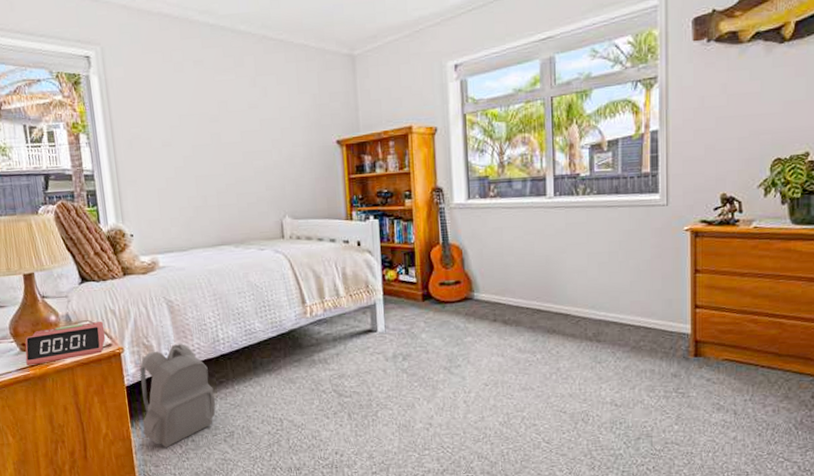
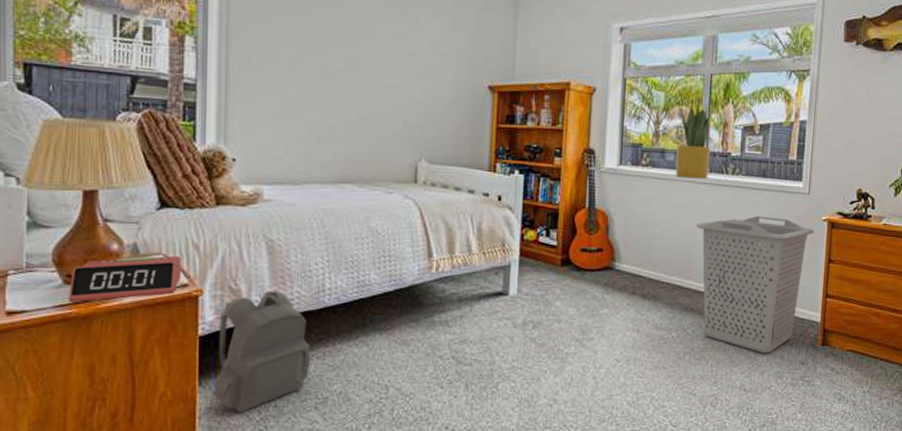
planter: none [520,127,560,205] -> present [675,102,716,179]
laundry basket: none [550,233,677,369] -> present [696,215,815,354]

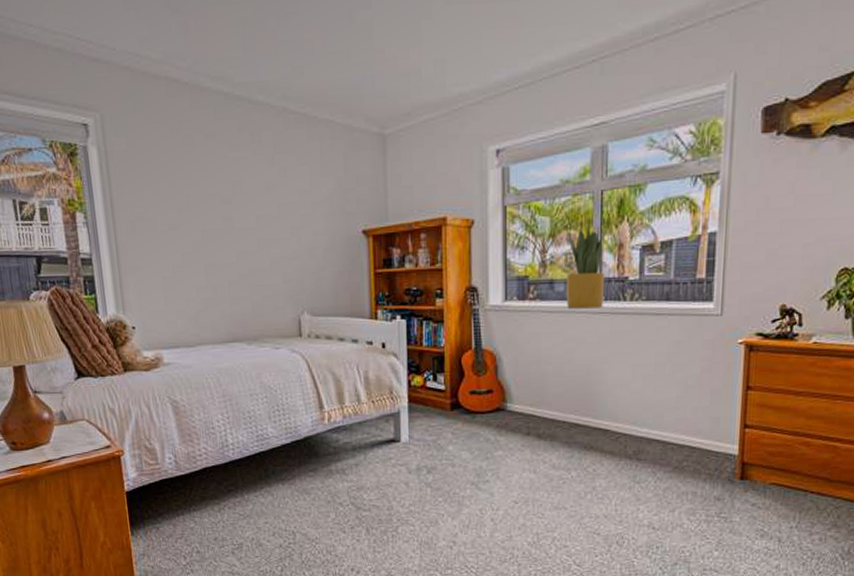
alarm clock: present [69,255,182,303] -> none [15,420,104,467]
backpack: present [213,290,311,412] -> none [141,448,224,558]
laundry basket: present [696,215,815,354] -> none [592,343,730,491]

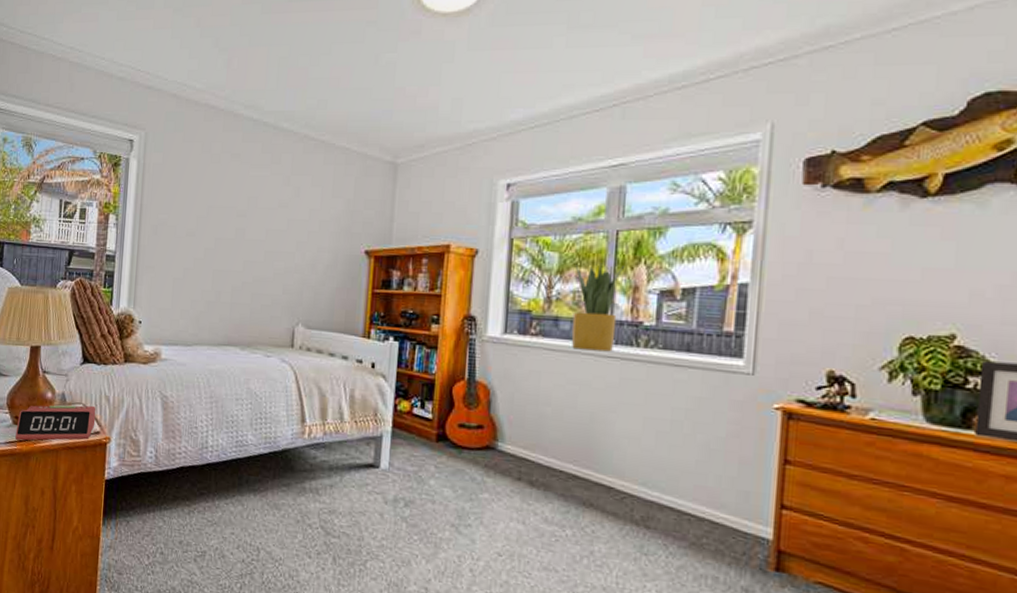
alarm clock: none [15,420,104,467] -> present [15,405,96,441]

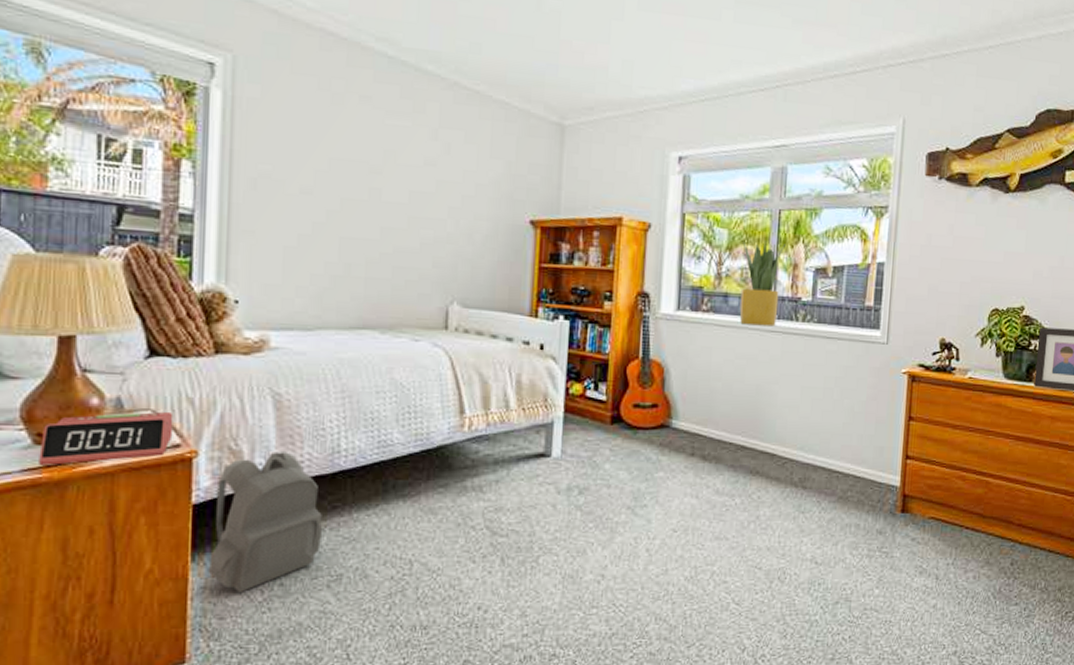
backpack: none [113,443,193,555] -> present [208,452,323,592]

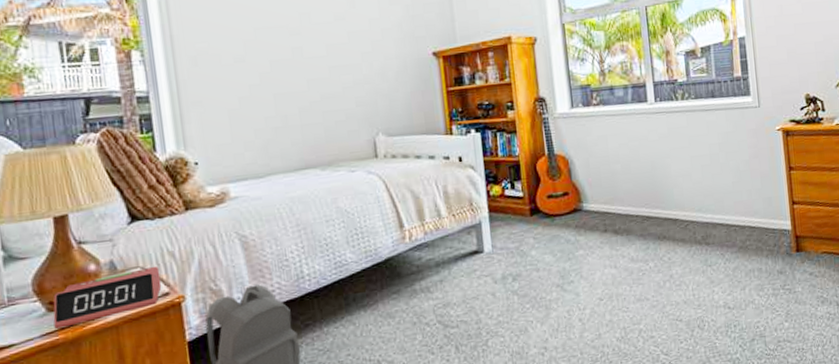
planter: present [739,241,785,327] -> none [618,35,659,112]

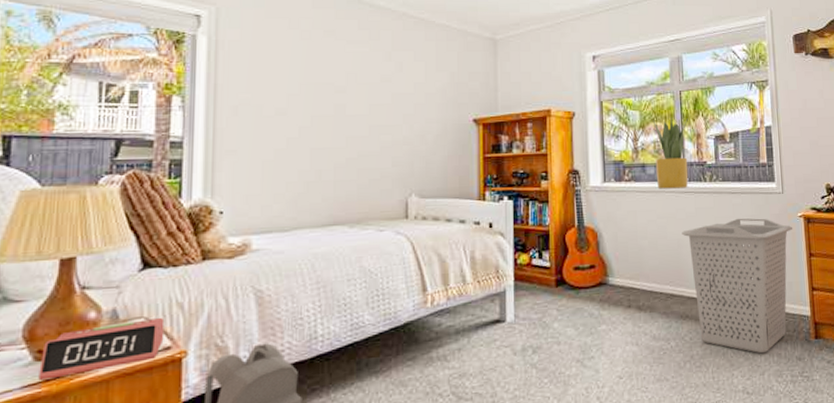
planter: none [618,35,659,112] -> present [652,117,689,189]
laundry basket: none [655,134,771,270] -> present [682,218,793,354]

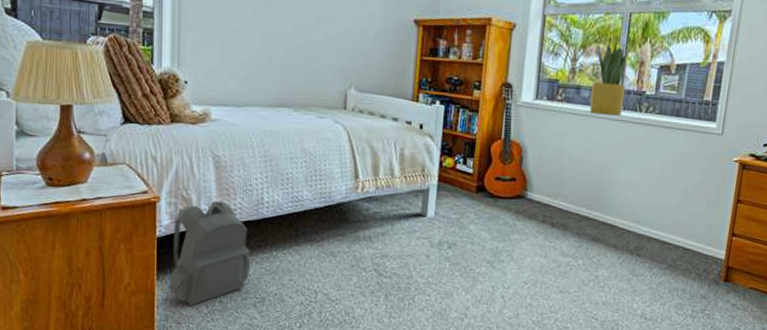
alarm clock: present [38,317,165,382] -> none [50,165,142,203]
laundry basket: present [682,218,793,354] -> none [607,153,726,286]

